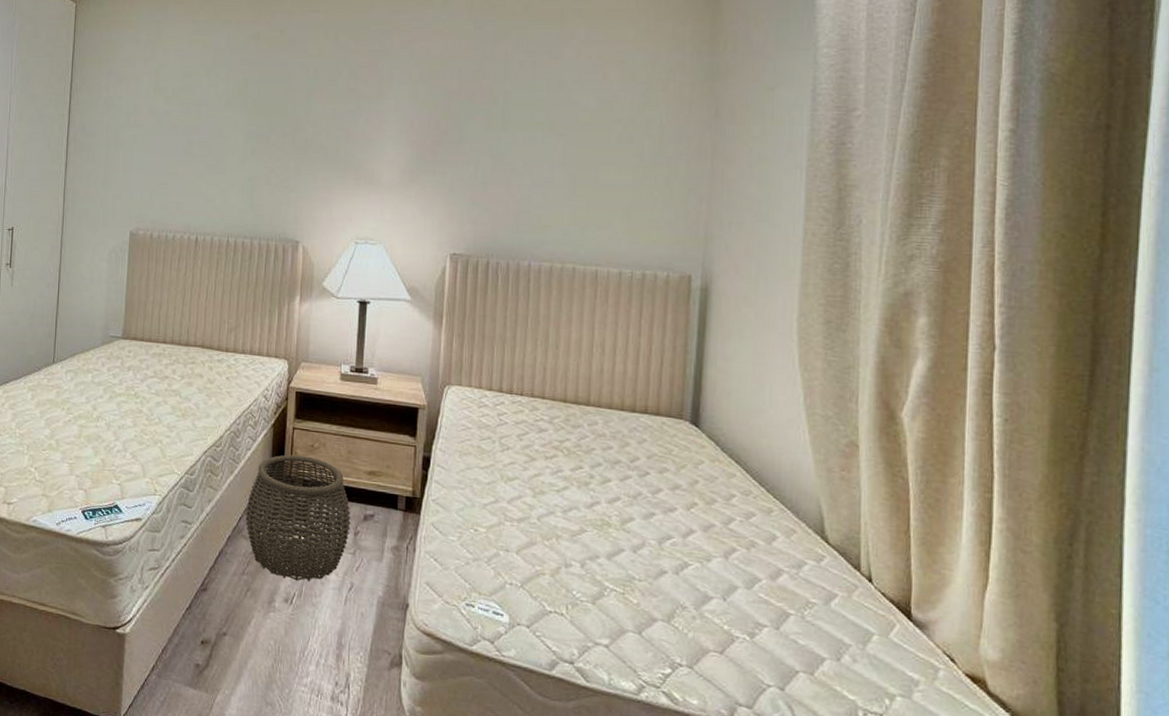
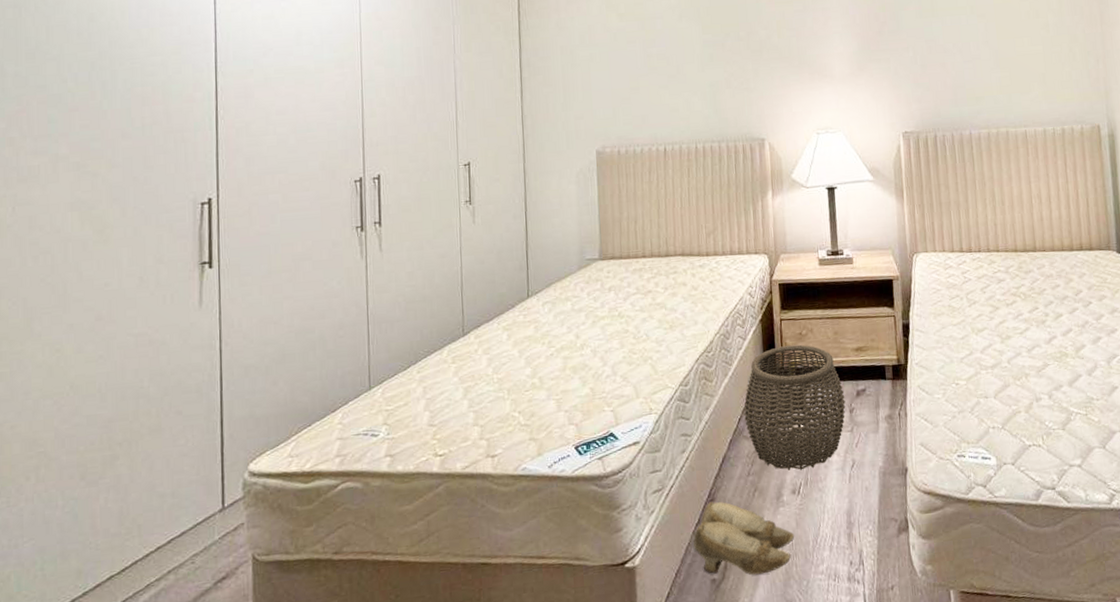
slippers: none [182,591,282,672] -> present [693,502,795,575]

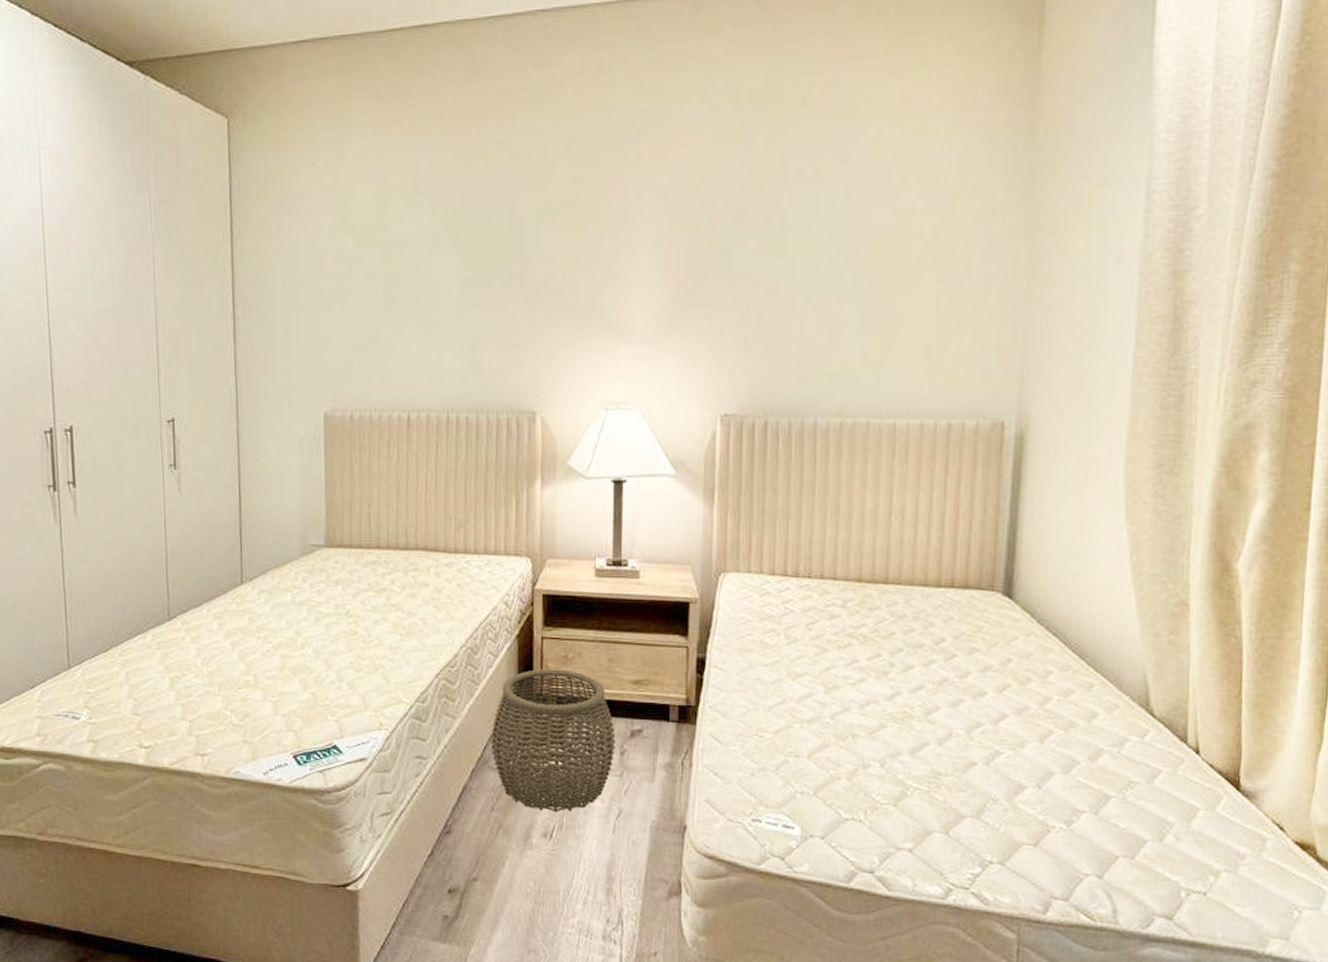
slippers: present [693,502,795,575] -> none [425,834,543,918]

